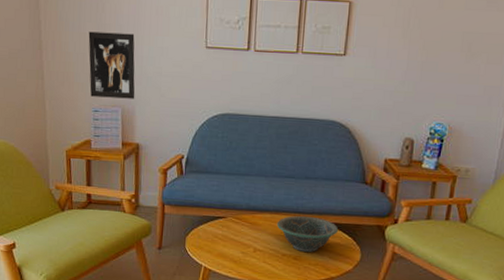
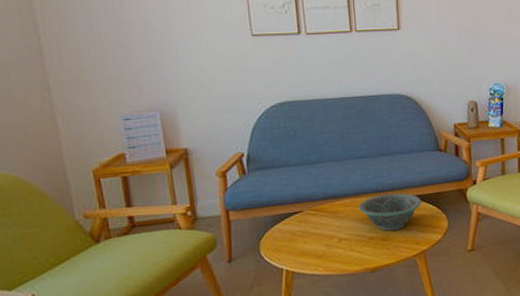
wall art: present [88,31,135,99] -> none [105,28,175,104]

